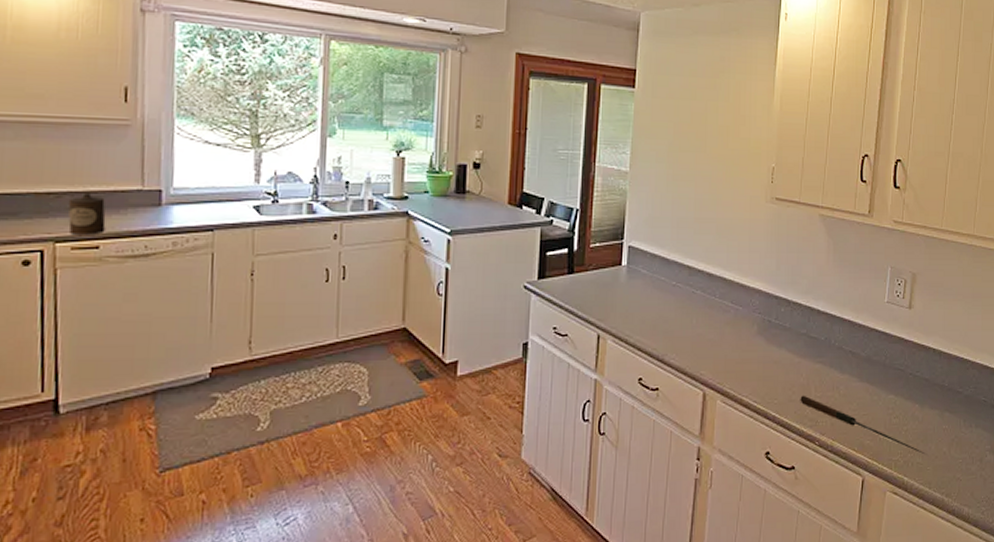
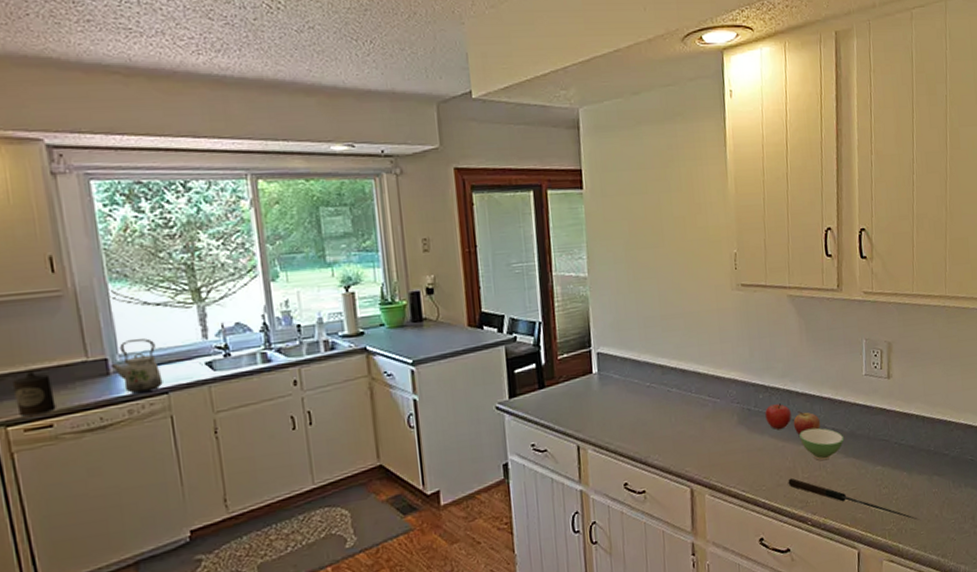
kettle: none [163,175,211,228] -> present [110,338,163,394]
fruit: none [785,320,810,346] -> present [765,404,791,430]
fruit: none [811,329,839,352] -> present [793,411,821,434]
bowl: none [816,348,861,382] -> present [799,427,845,461]

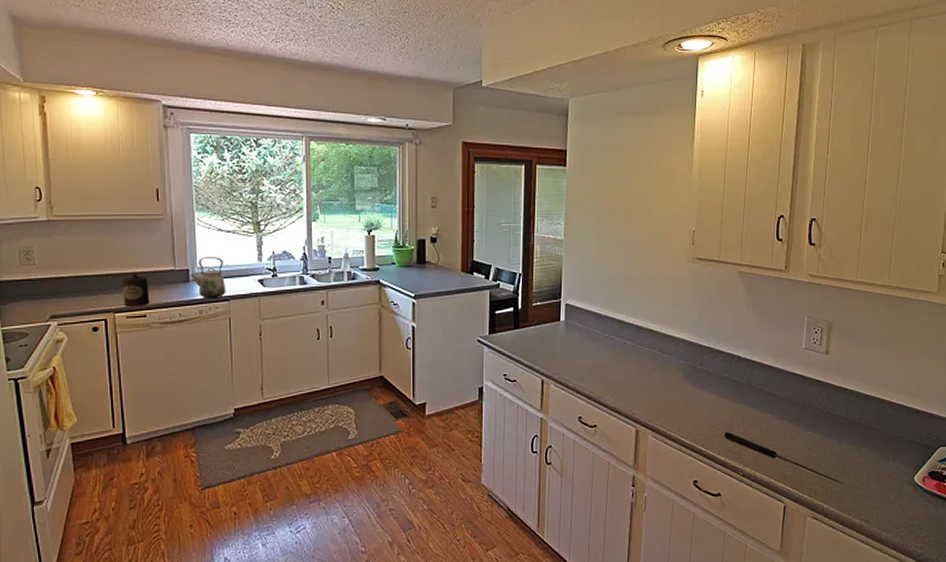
fruit: present [765,404,791,430] -> none [709,365,732,388]
fruit: present [793,411,821,434] -> none [733,374,759,394]
bowl: present [799,427,845,461] -> none [738,390,780,420]

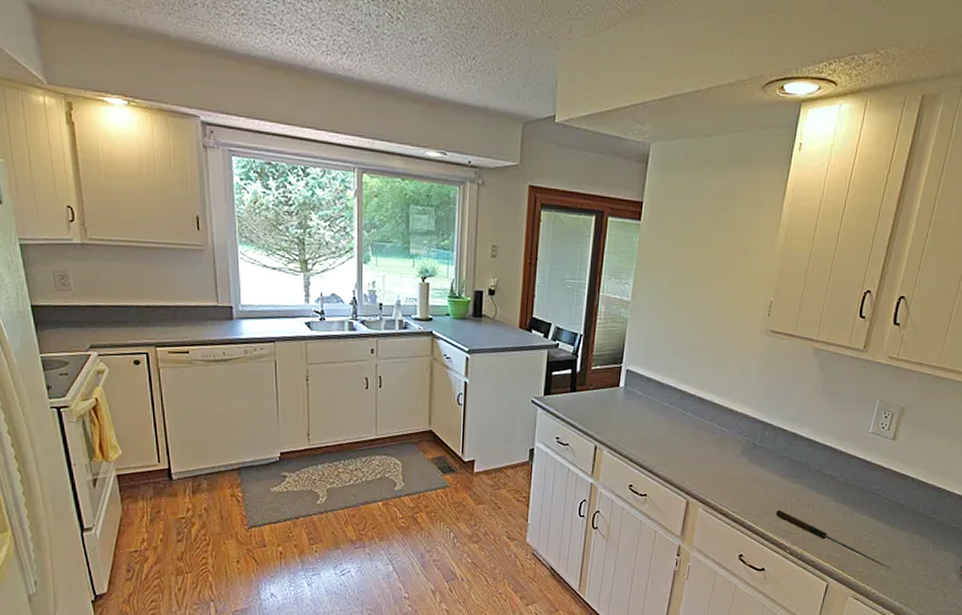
canister: present [121,274,150,307] -> none [162,307,192,342]
kettle: present [190,257,226,299] -> none [234,294,272,339]

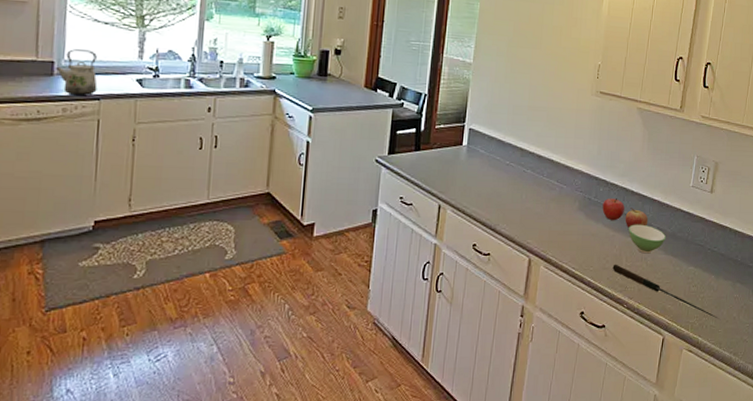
kettle: none [234,294,272,339] -> present [55,49,98,96]
fruit: none [767,443,792,467] -> present [602,198,625,221]
fruit: none [792,453,819,474] -> present [625,208,649,228]
bowl: none [795,470,838,501] -> present [628,224,667,254]

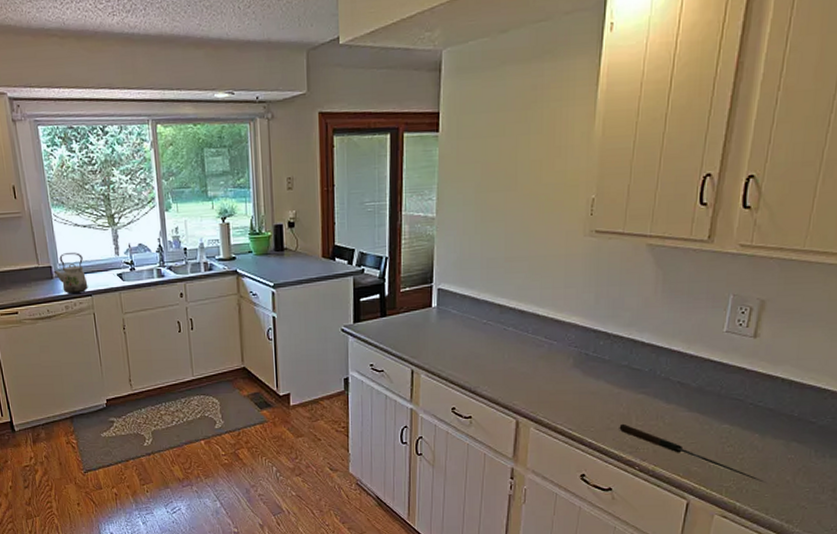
fruit: present [602,198,625,221] -> none [604,352,633,377]
fruit: present [625,208,649,228] -> none [633,361,665,383]
bowl: present [628,224,667,254] -> none [639,379,690,412]

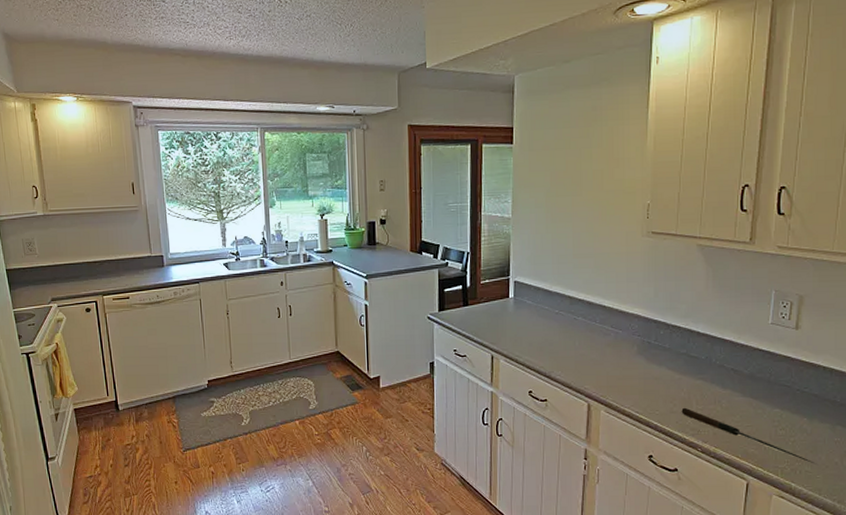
kettle: present [53,252,88,295] -> none [164,243,196,282]

